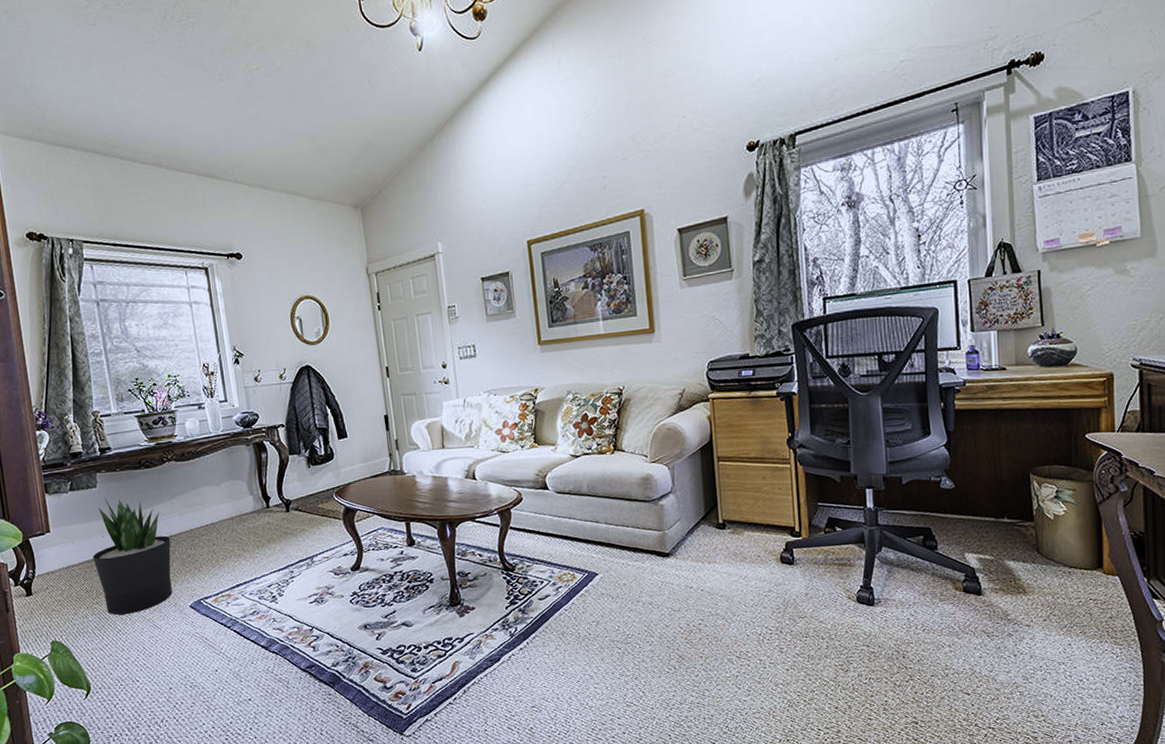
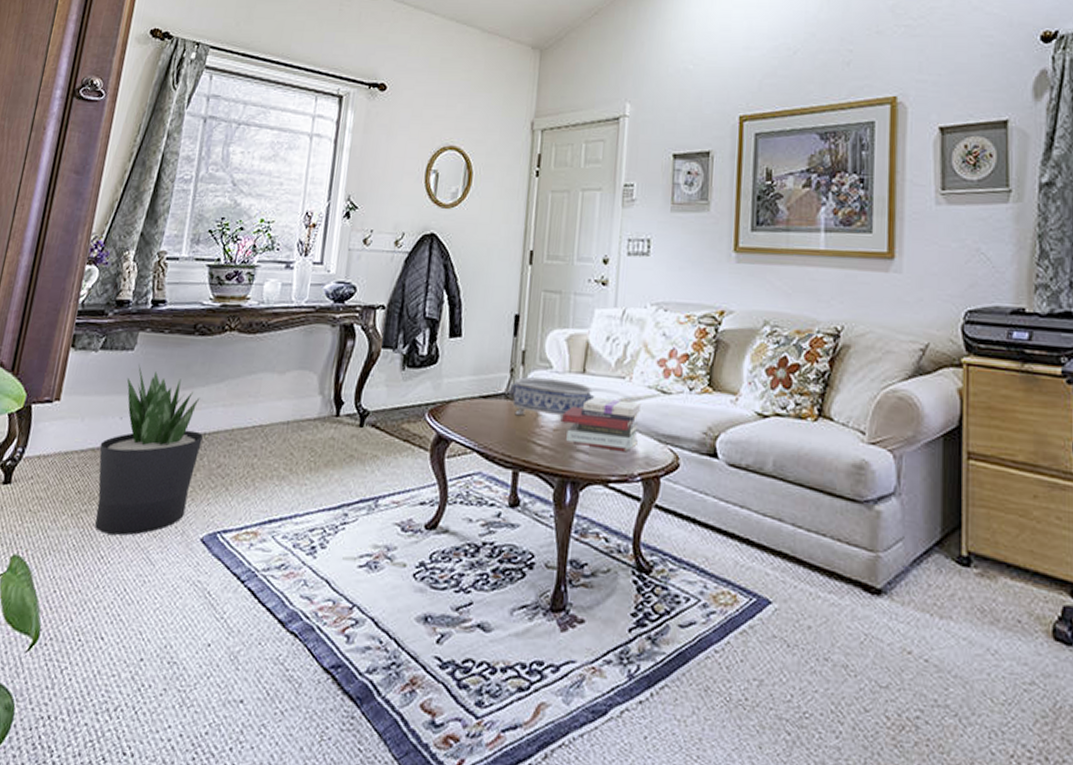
decorative bowl: none [391,455,455,485] -> present [509,377,595,424]
books: none [433,462,491,497] -> present [562,396,642,453]

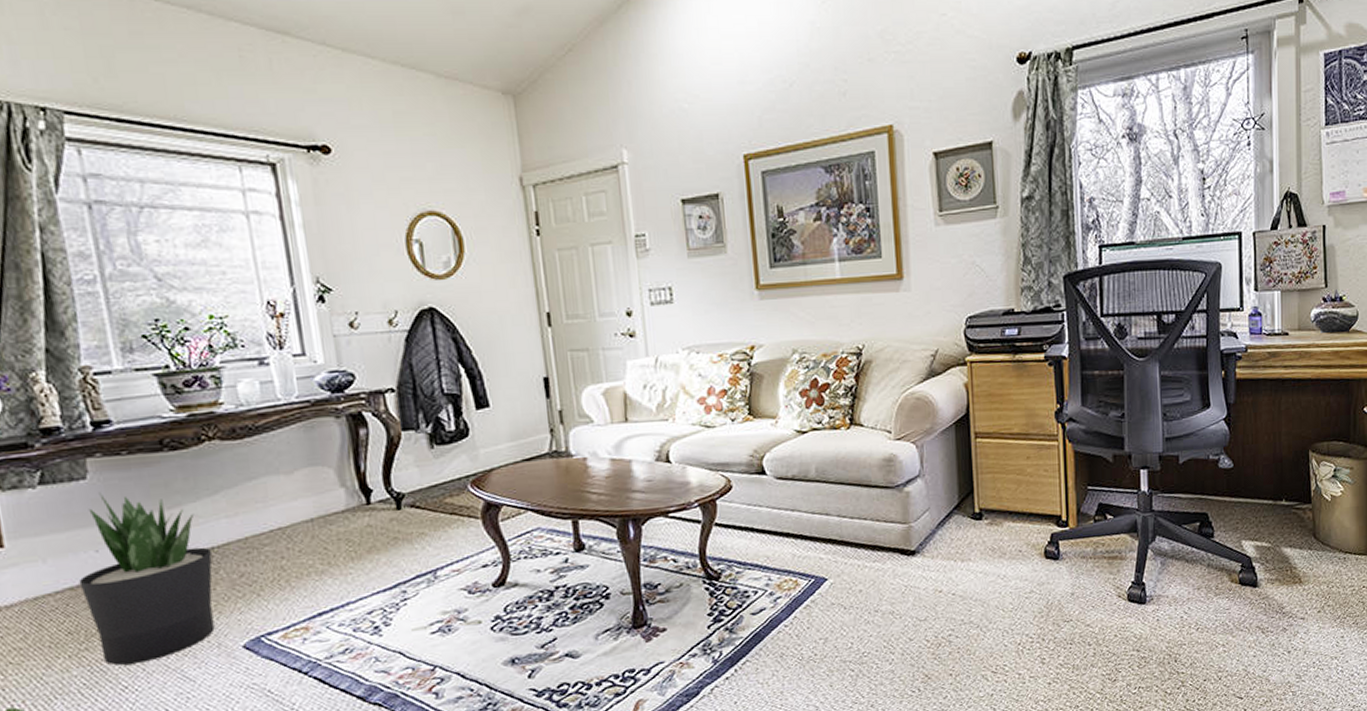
decorative bowl: present [509,377,595,424] -> none [552,431,642,471]
books: present [562,396,642,453] -> none [612,440,690,486]

